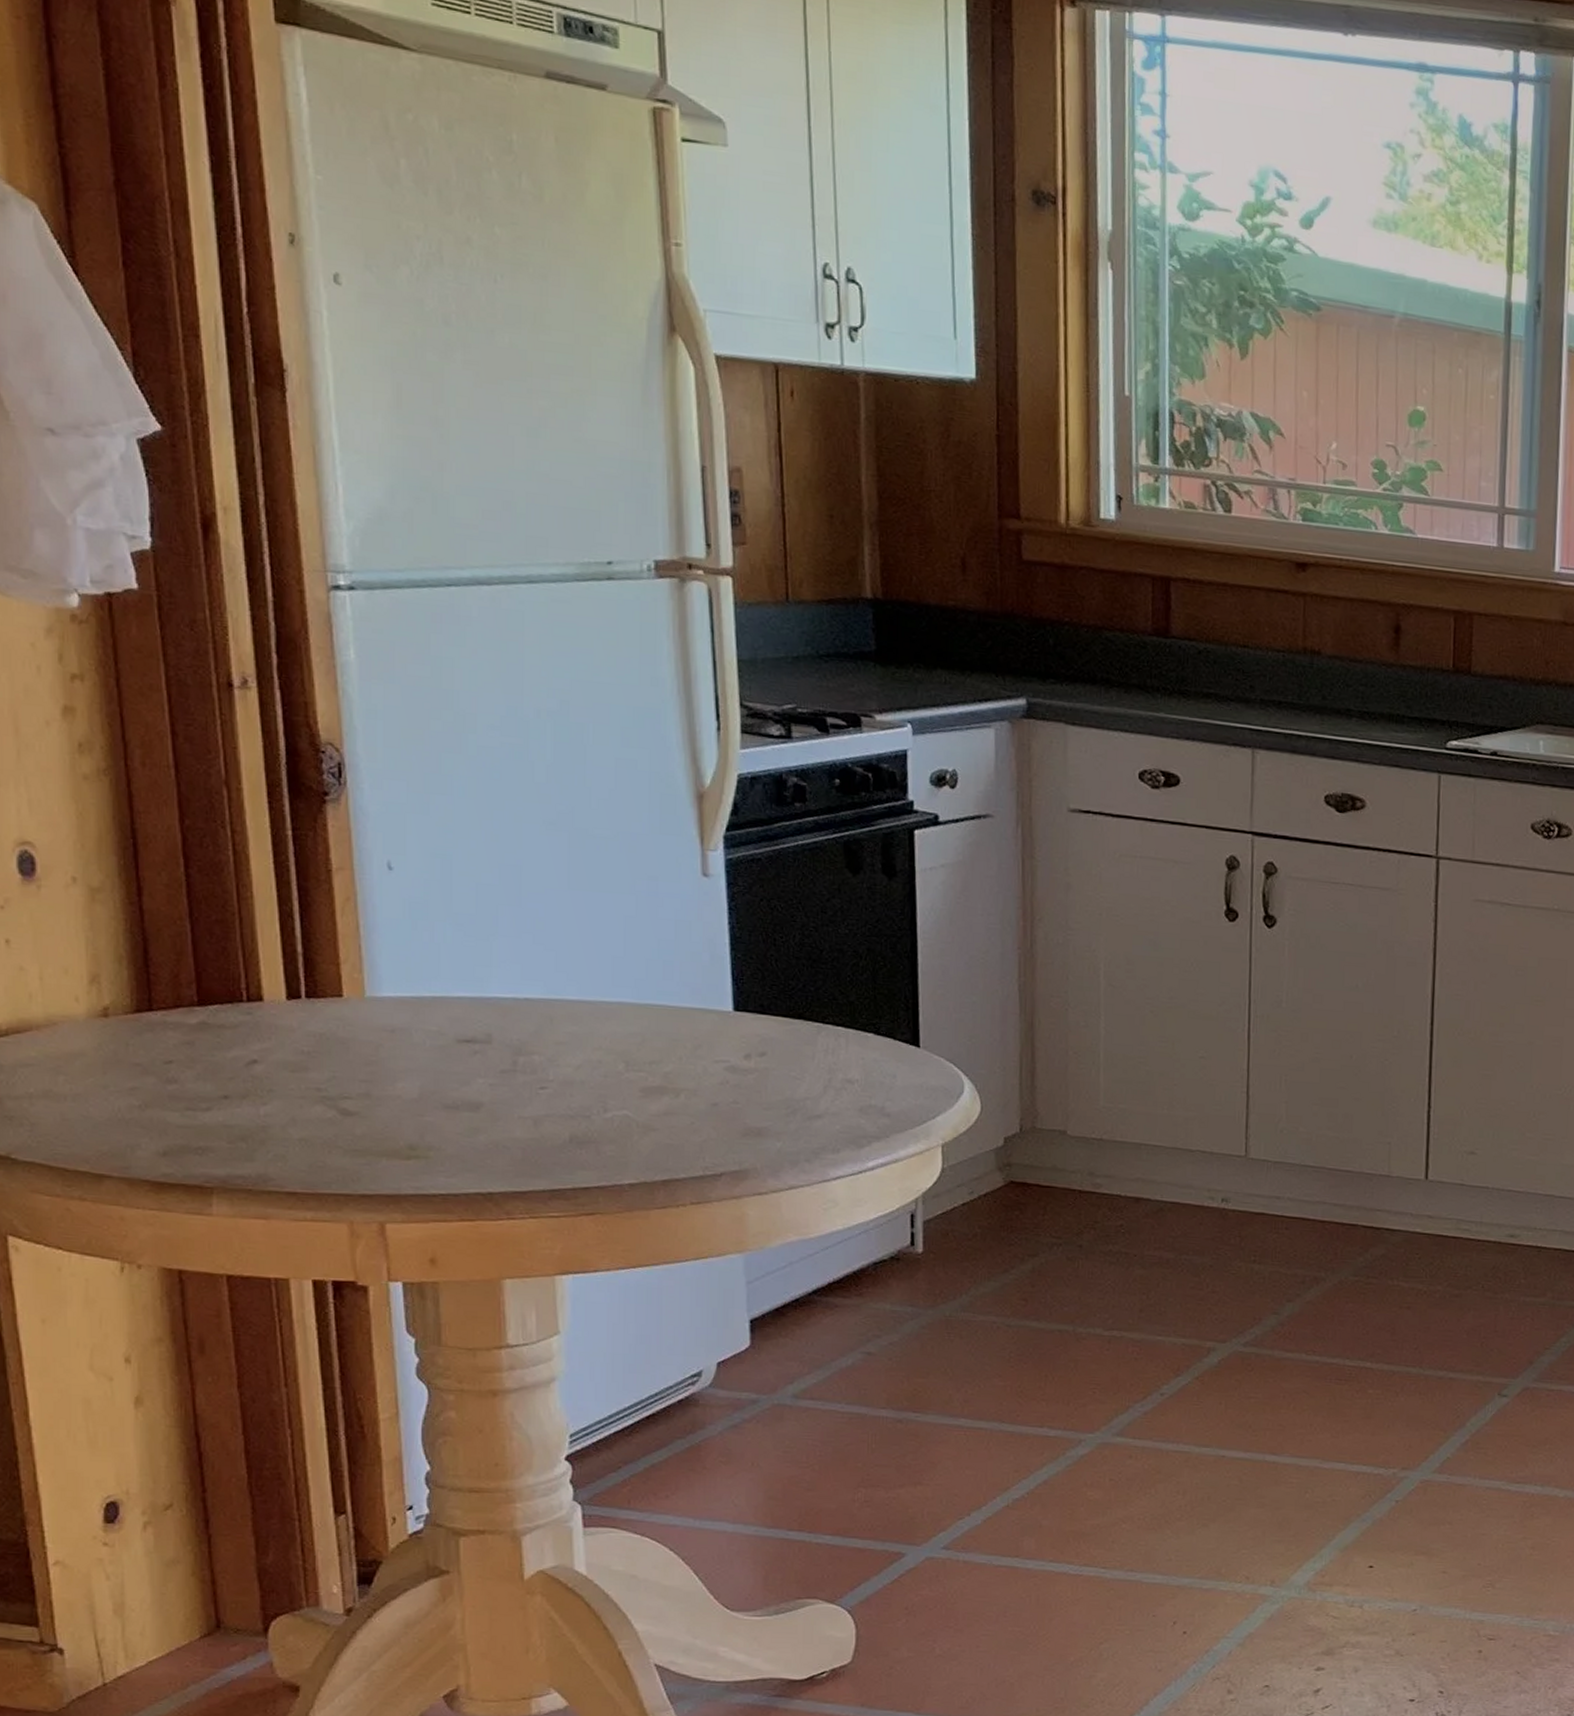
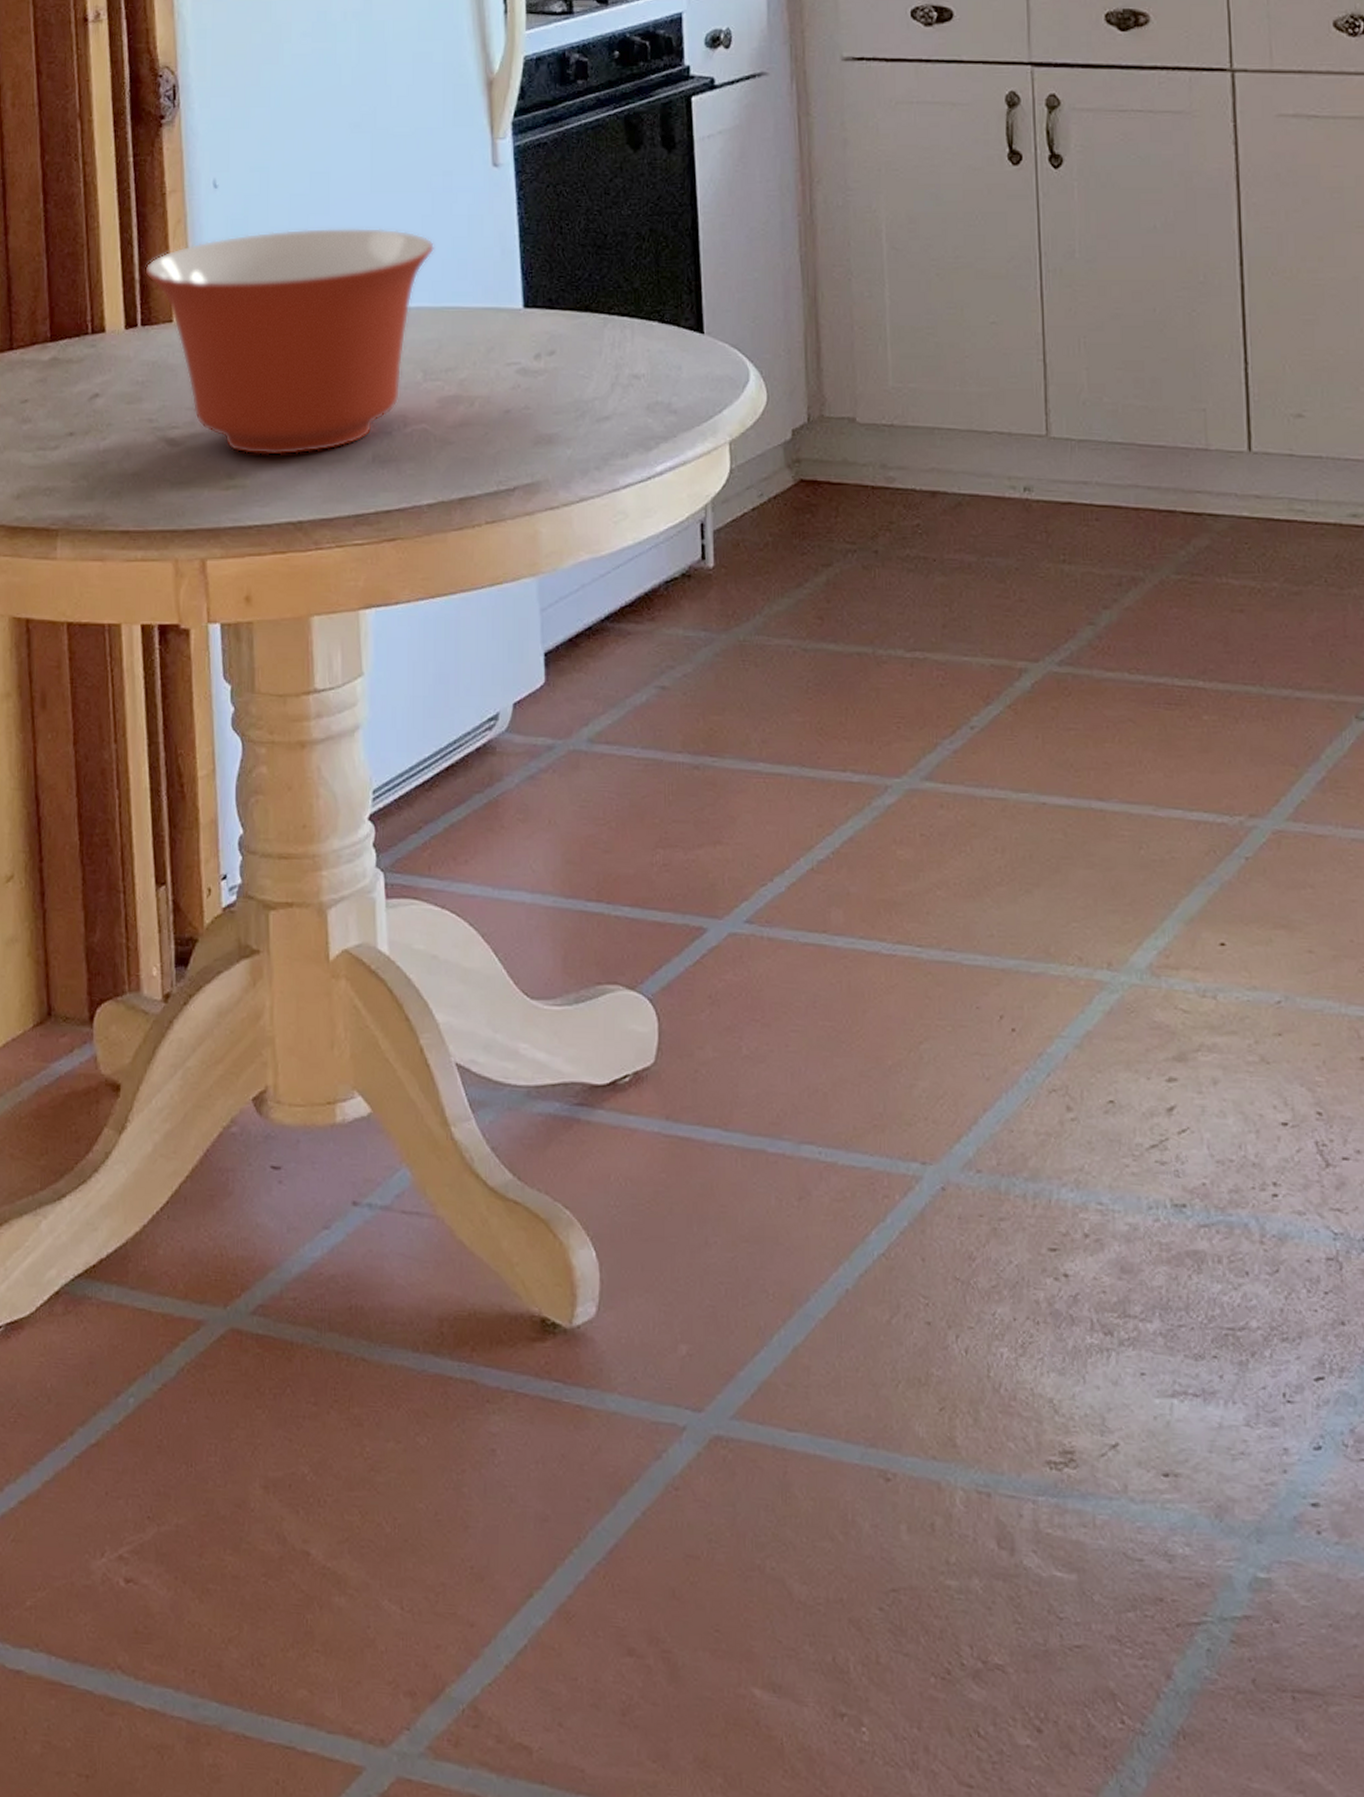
mixing bowl: none [309,917,639,1131] -> present [145,227,435,455]

